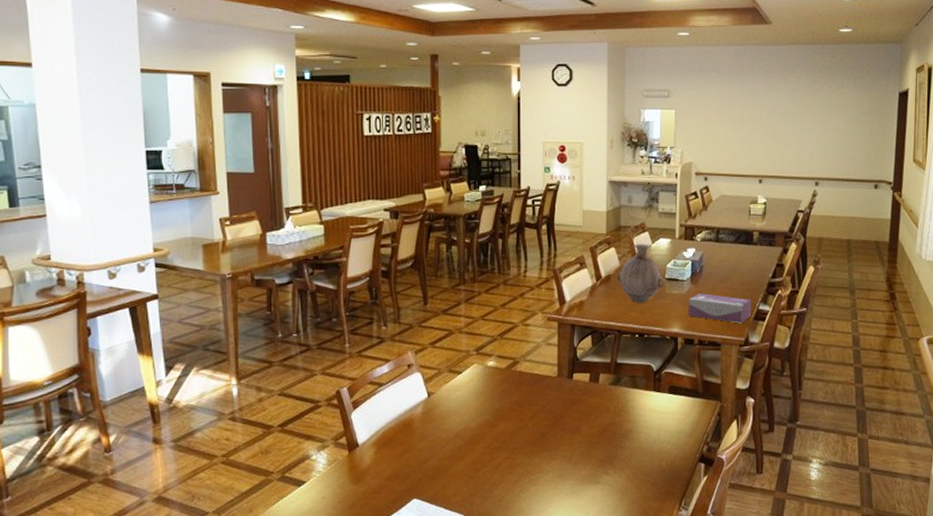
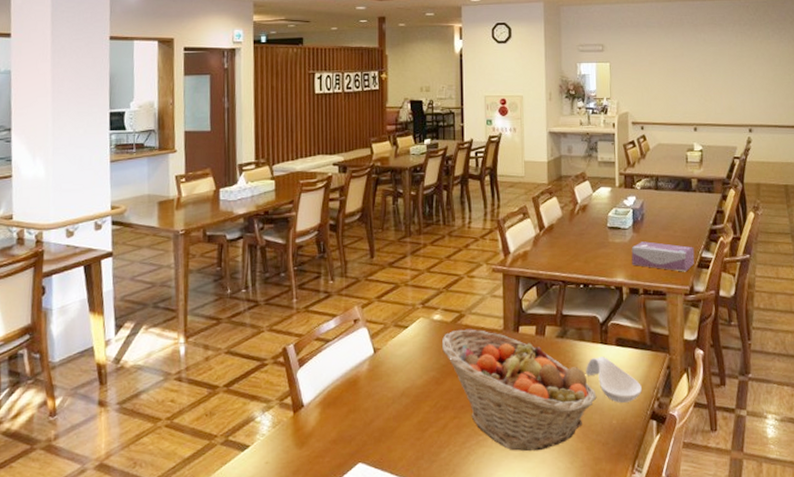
fruit basket: none [495,375,648,490] -> present [441,329,597,452]
vase: present [617,243,666,303] -> none [559,192,608,252]
spoon rest: none [638,403,692,446] -> present [586,356,642,403]

